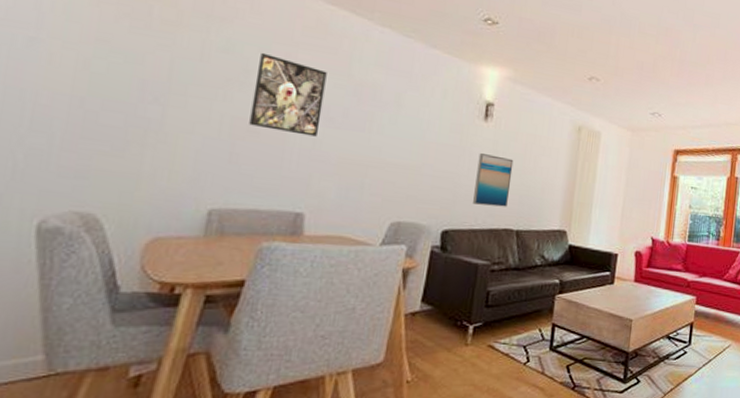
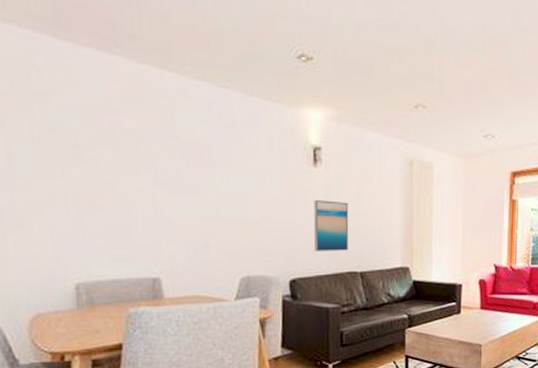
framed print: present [249,52,327,137] -> none [86,124,157,203]

